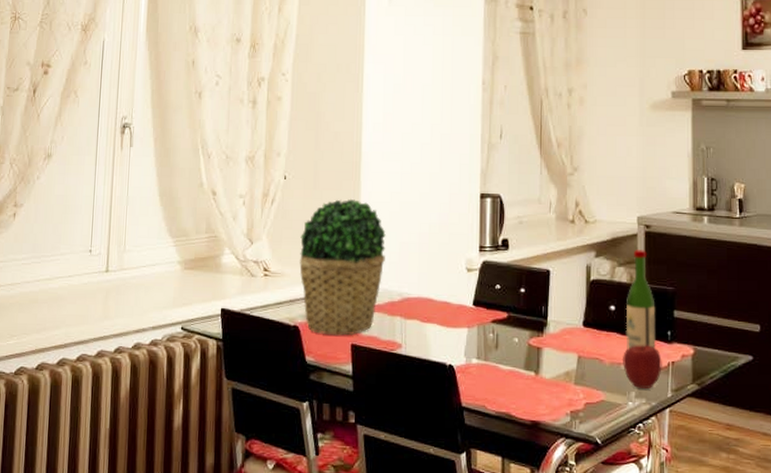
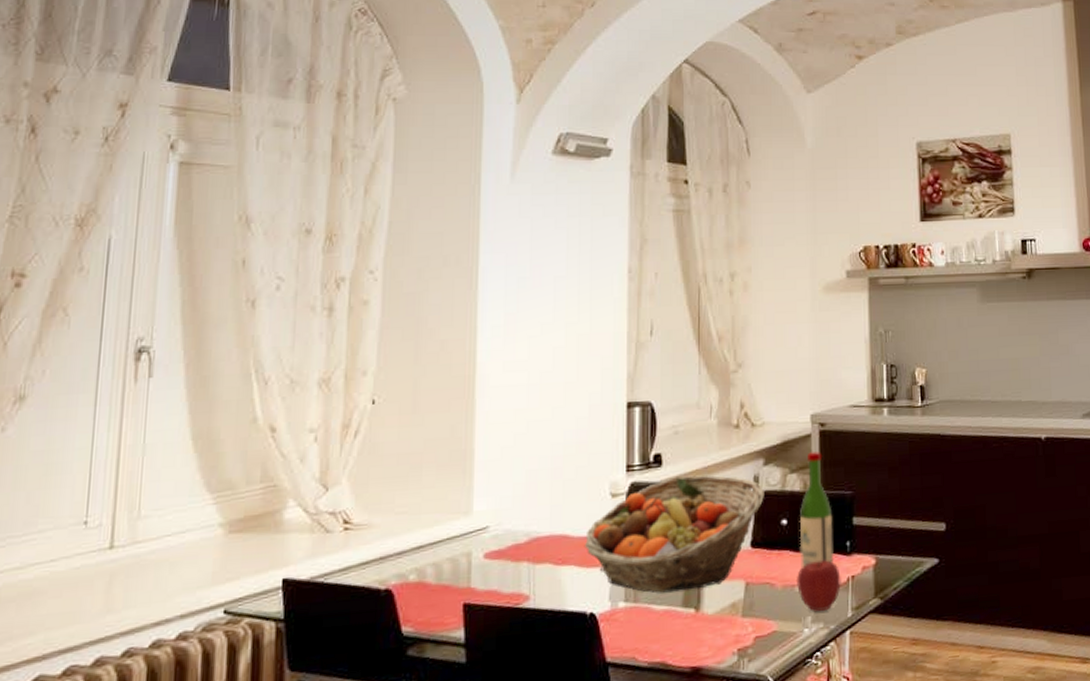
potted plant: present [299,198,386,336] -> none [393,421,508,596]
fruit basket: none [446,260,595,356] -> present [585,475,764,593]

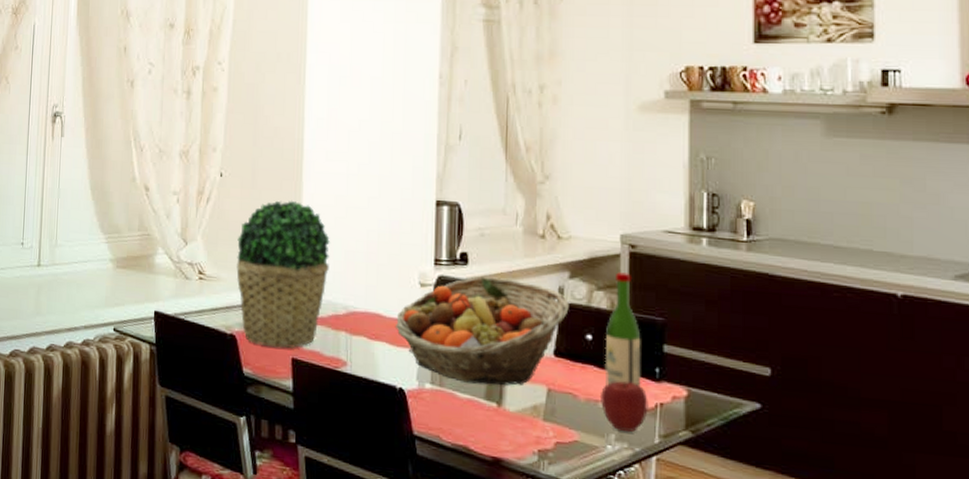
potted plant: none [393,421,508,596] -> present [236,200,330,349]

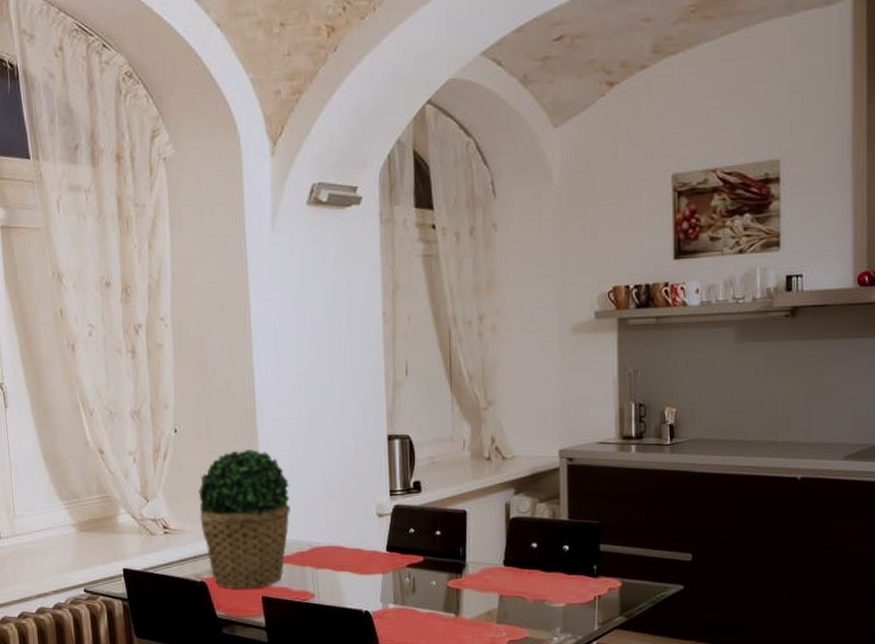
fruit basket: present [396,276,569,386] -> none [358,501,515,599]
apple: present [599,381,648,432] -> none [545,580,588,623]
wine bottle: present [604,272,641,386] -> none [548,484,581,586]

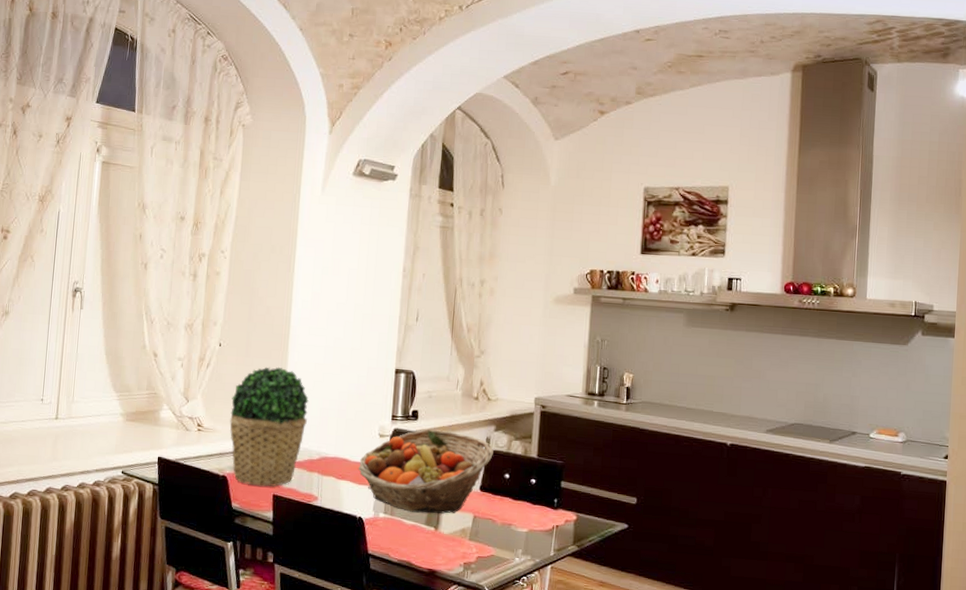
fruit basket: none [358,501,515,599] -> present [358,429,494,514]

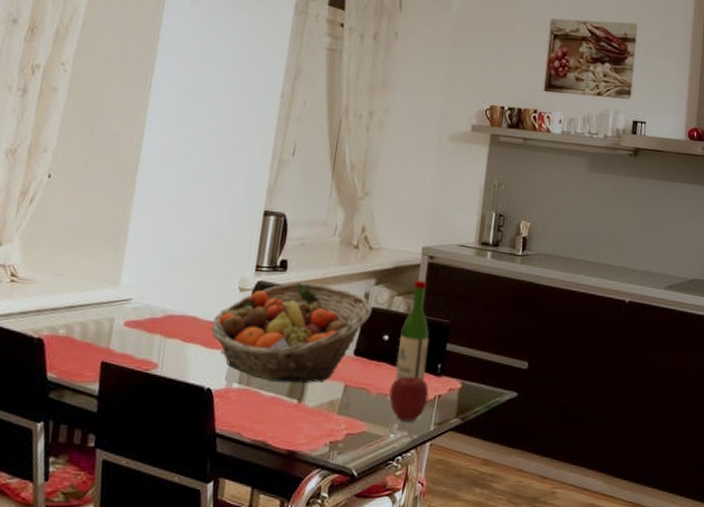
potted plant: present [230,366,309,487] -> none [51,204,156,352]
apple: none [512,509,548,547] -> present [389,376,429,421]
wine bottle: none [517,426,545,513] -> present [395,280,429,381]

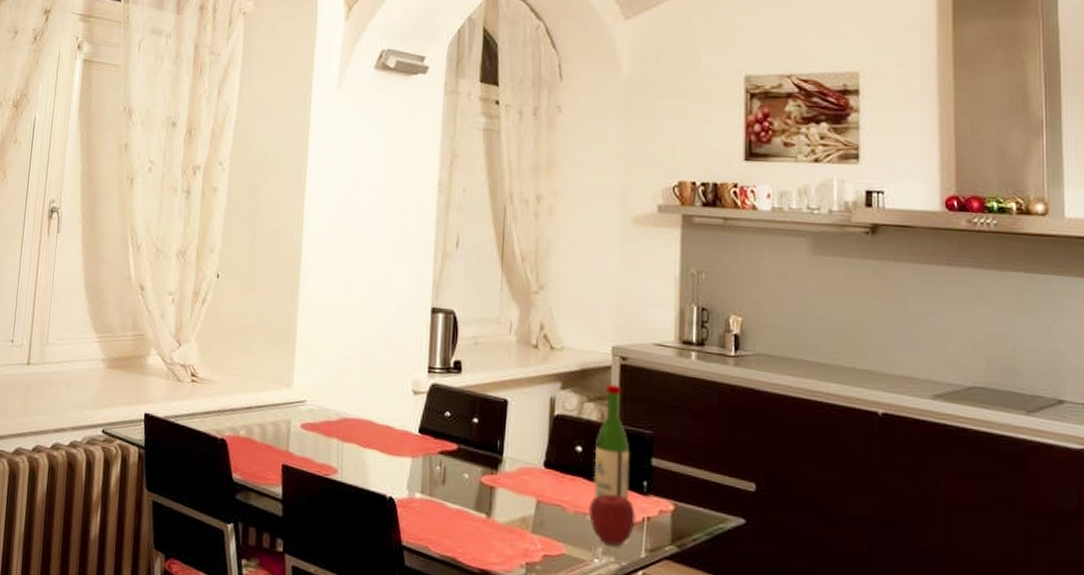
fruit basket: present [211,282,373,384] -> none [388,385,560,497]

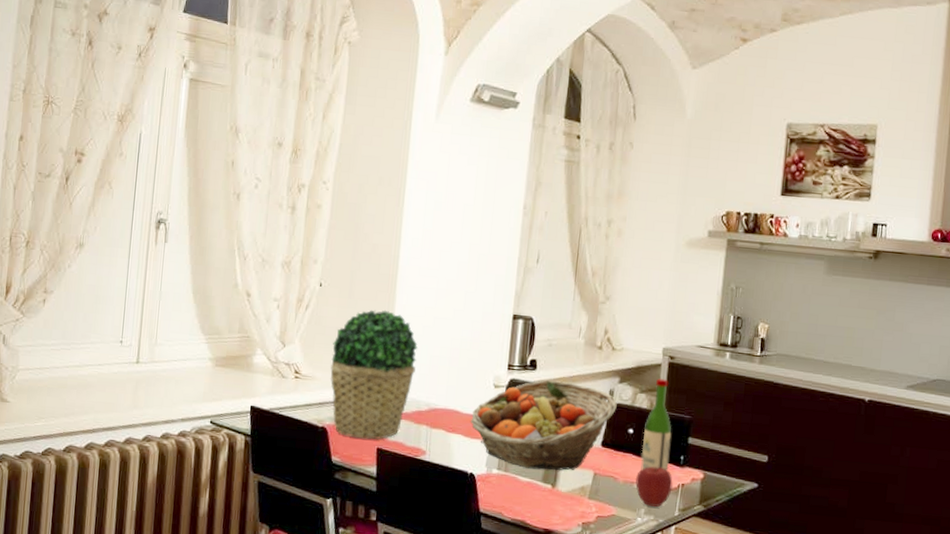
potted plant: none [229,303,325,455] -> present [330,310,418,440]
fruit basket: none [388,385,560,497] -> present [471,380,617,471]

